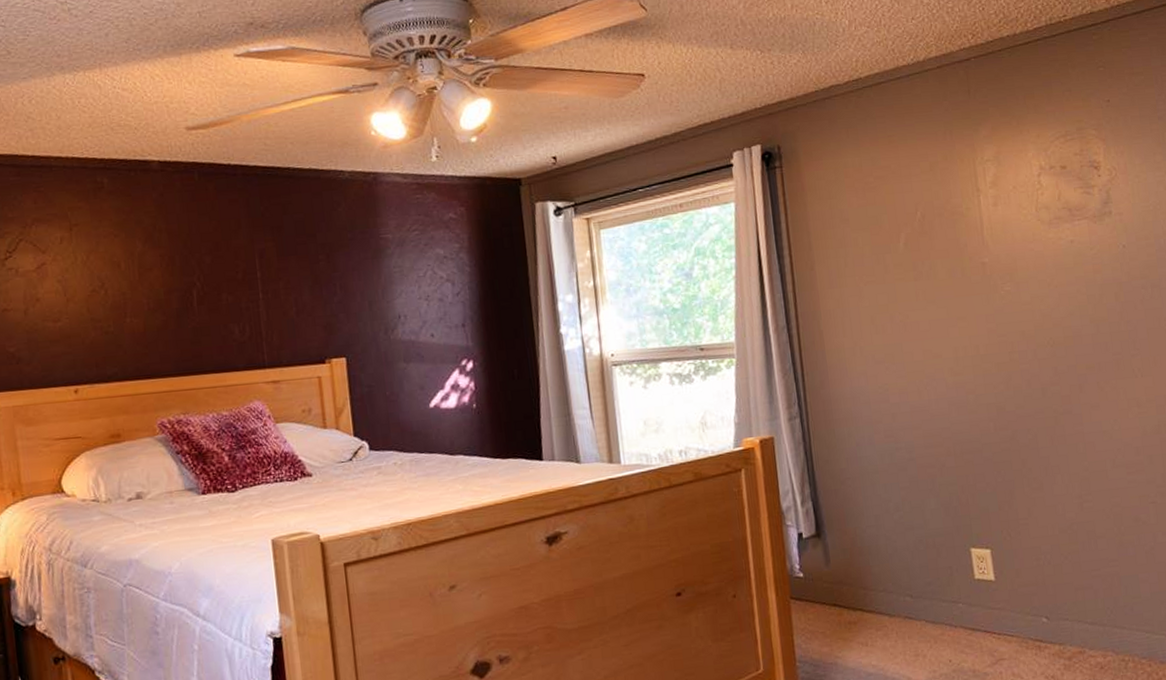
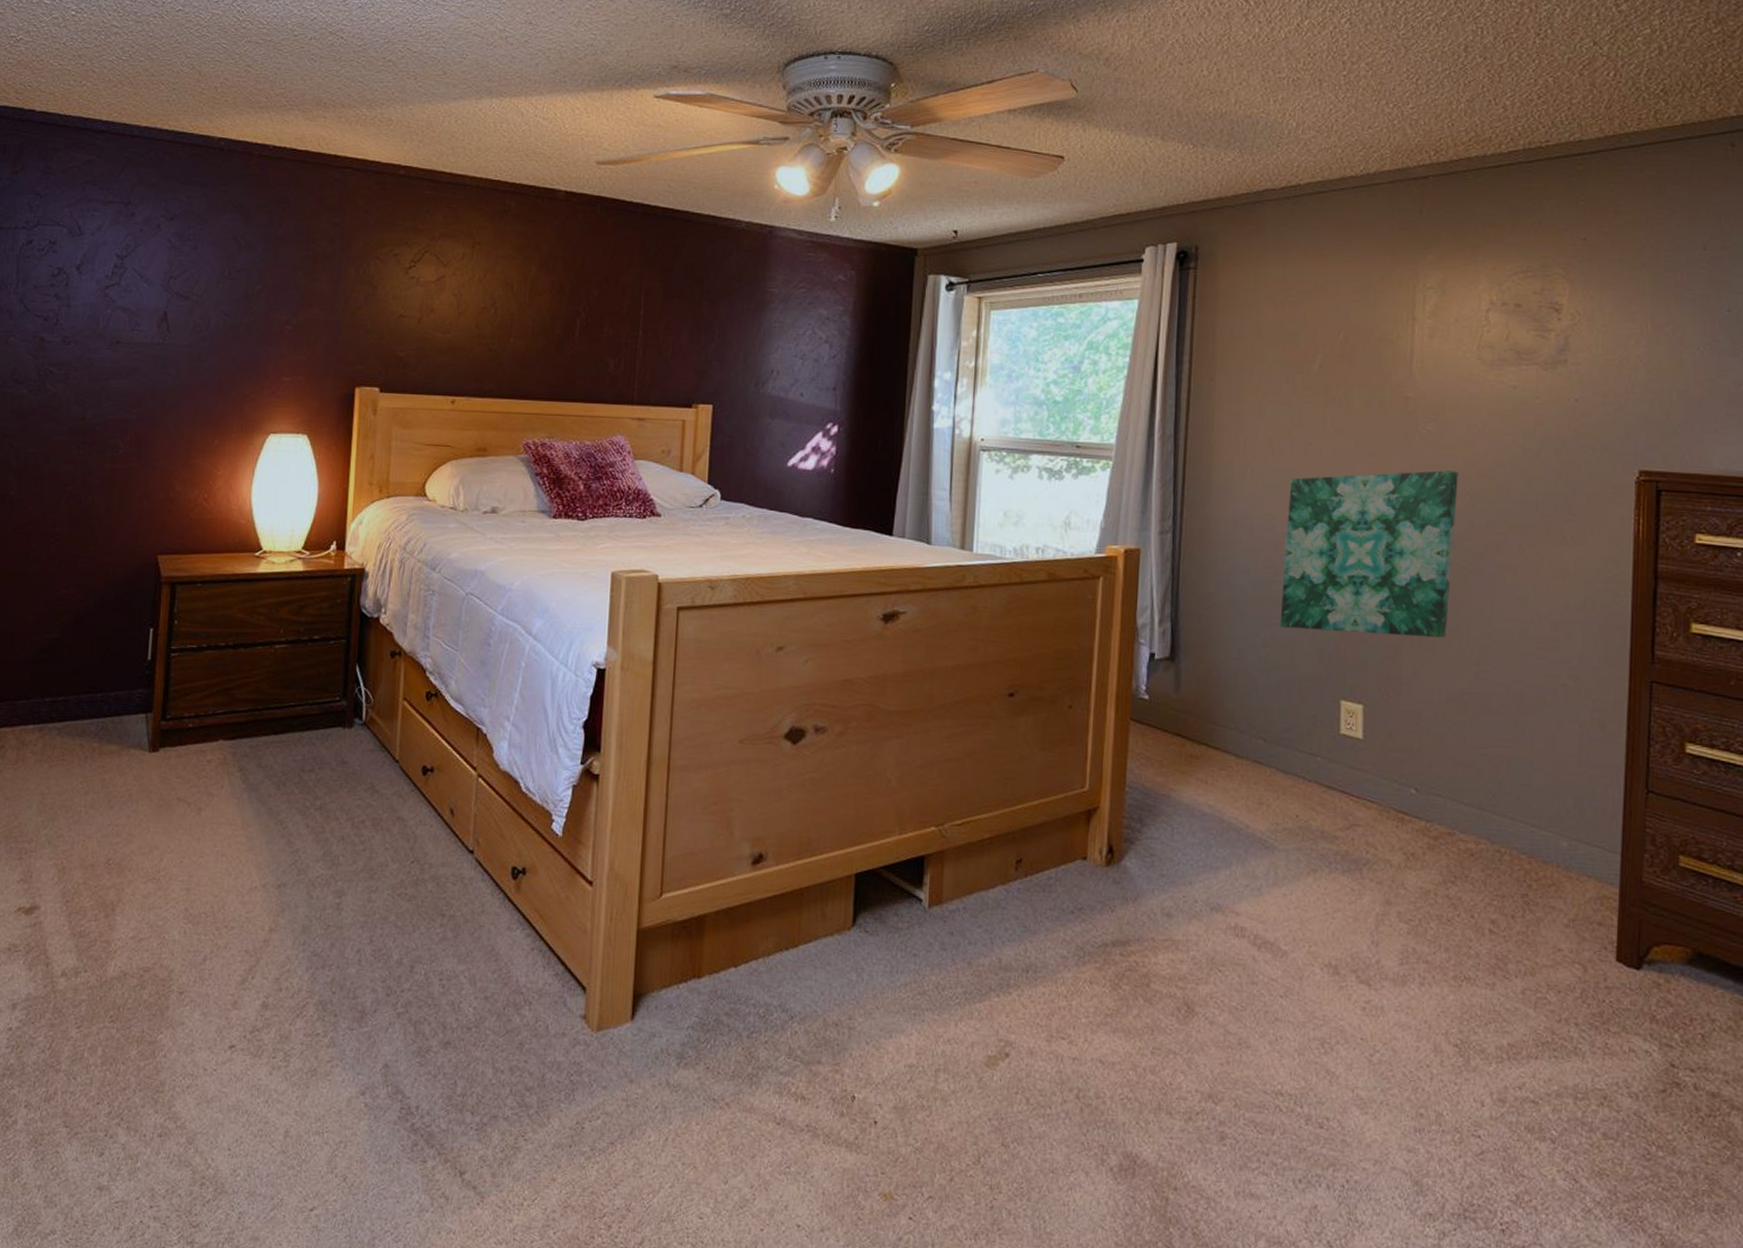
wall art: none [895,324,1050,491] -> present [1279,470,1458,638]

